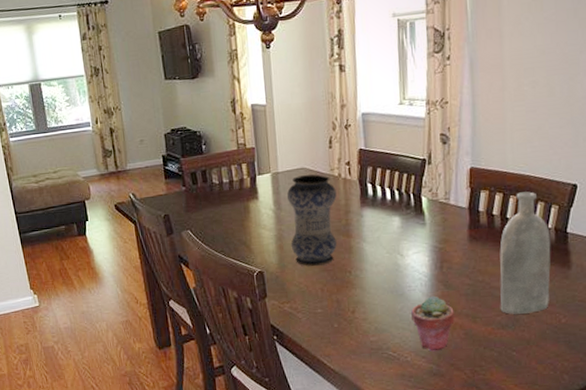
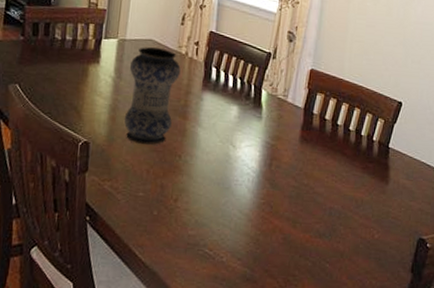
potted succulent: present [410,295,455,352] -> none [233,193,276,254]
bottle: present [499,191,551,314] -> none [320,101,374,225]

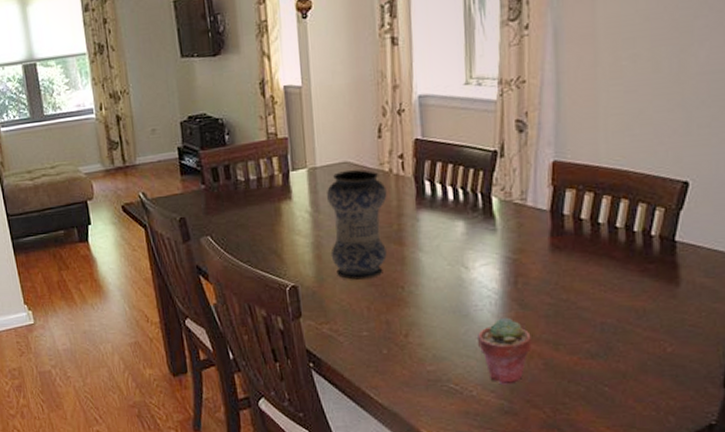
potted succulent: none [233,193,276,254] -> present [476,317,532,385]

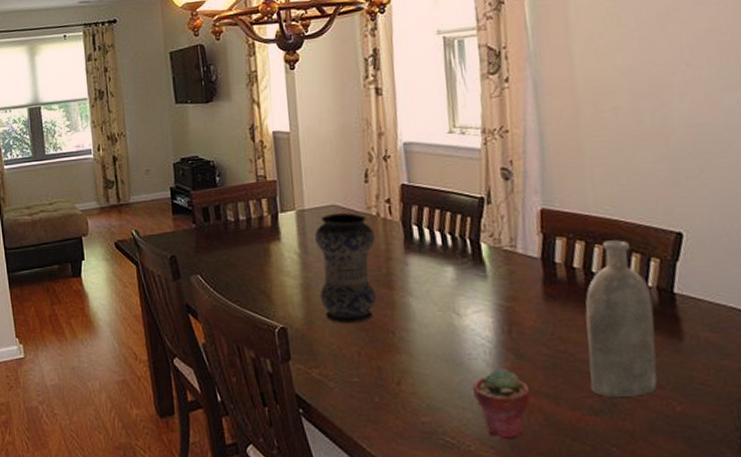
bottle: none [589,190,655,341] -> present [585,240,657,397]

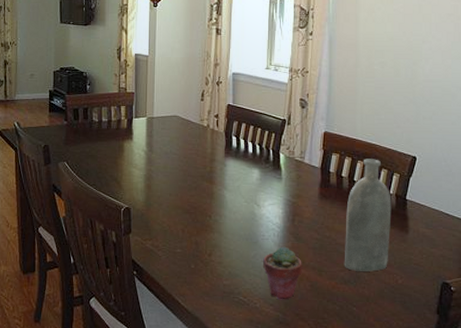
vase: present [315,213,376,325] -> none [158,123,204,208]

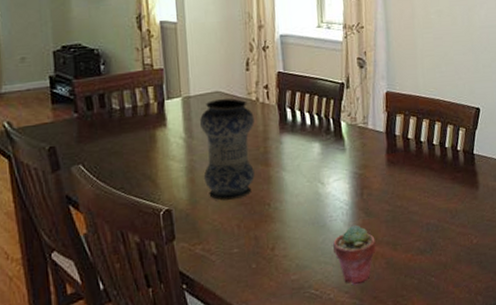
vase: none [158,123,204,208] -> present [200,98,255,201]
bottle: present [344,159,392,272] -> none [415,115,462,239]

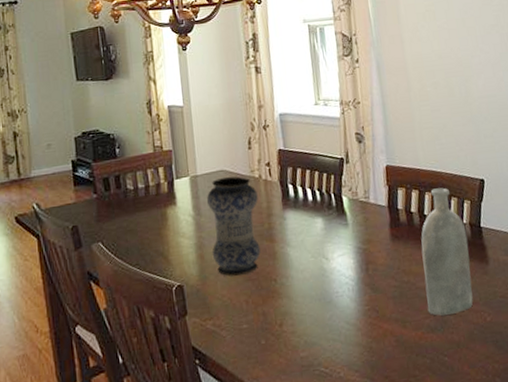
potted succulent: present [332,224,376,285] -> none [339,300,385,364]
bottle: none [415,115,462,239] -> present [421,187,473,316]

